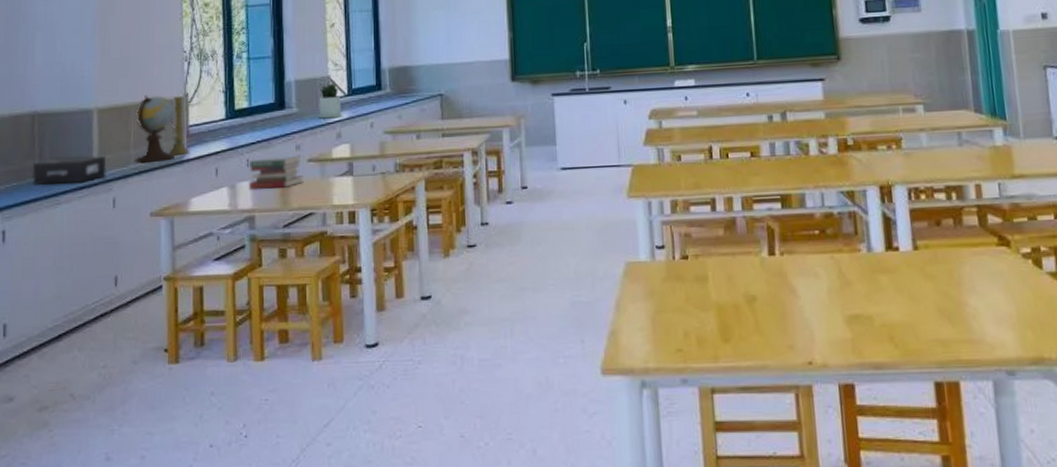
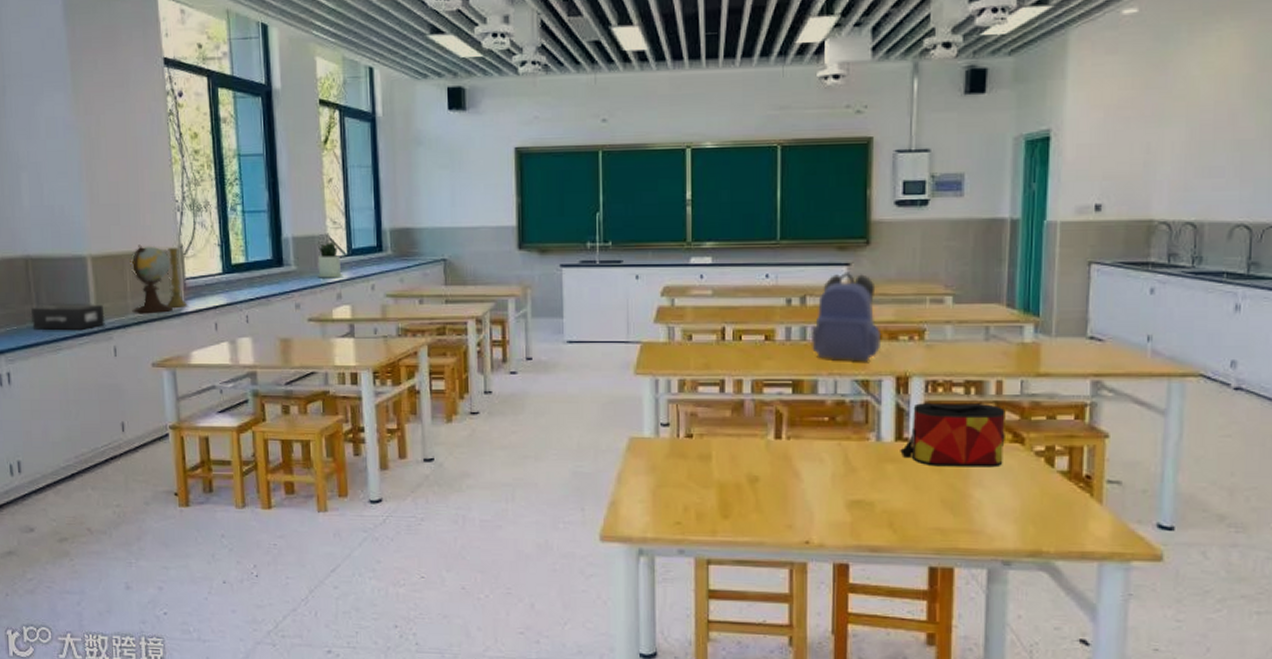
books: present [248,155,303,191] -> none [249,314,304,347]
backpack: none [793,86,861,173] -> present [810,271,882,362]
bag: none [891,208,993,275] -> present [900,403,1006,468]

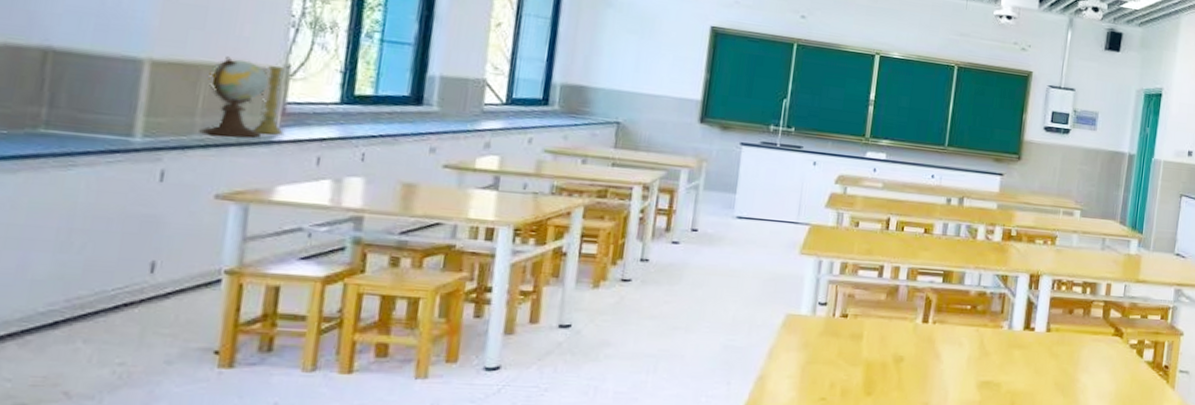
box: present [30,303,105,331] -> none [34,108,156,146]
planter: present [317,240,344,278] -> none [463,85,497,126]
backpack: present [810,271,882,362] -> none [963,180,1023,260]
bag: present [900,403,1006,468] -> none [1026,298,1111,356]

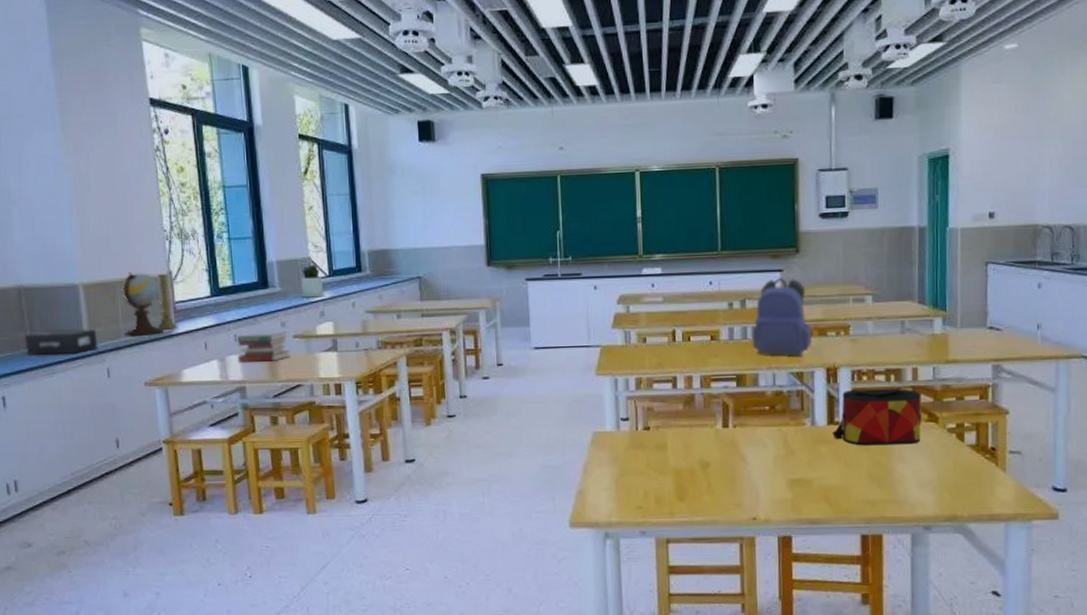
box: none [34,108,156,146] -> present [24,328,98,356]
books: none [360,154,435,192] -> present [237,331,290,364]
planter: none [463,85,497,126] -> present [300,262,326,298]
backpack: none [963,180,1023,260] -> present [750,277,813,356]
bag: none [1026,298,1111,356] -> present [832,389,922,446]

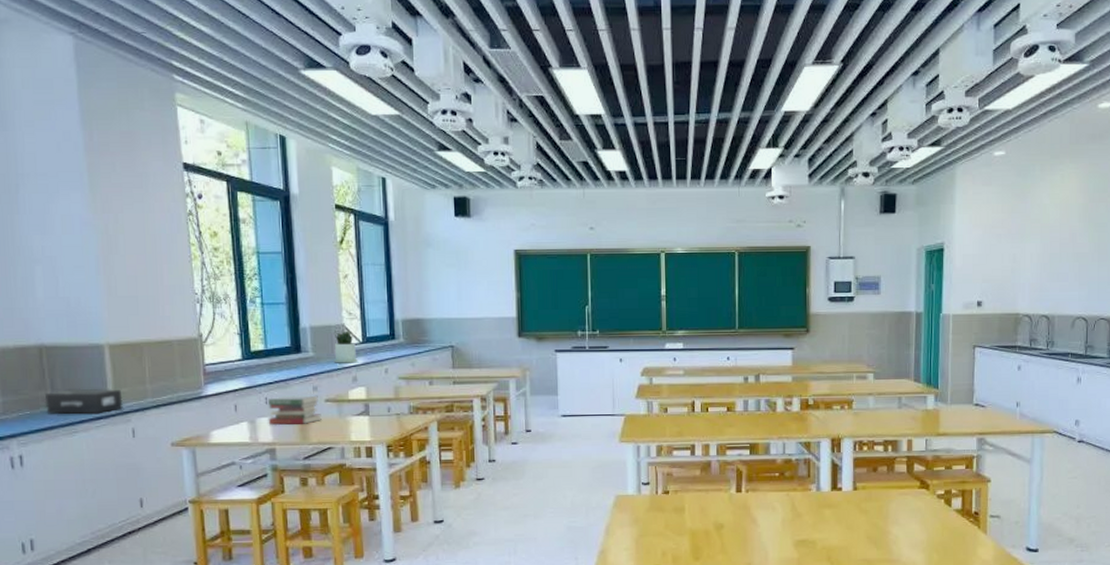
globe: present [121,272,178,337] -> none [149,333,207,398]
backpack: present [750,277,813,356] -> none [763,354,820,428]
bag: present [832,389,922,446] -> none [835,458,915,510]

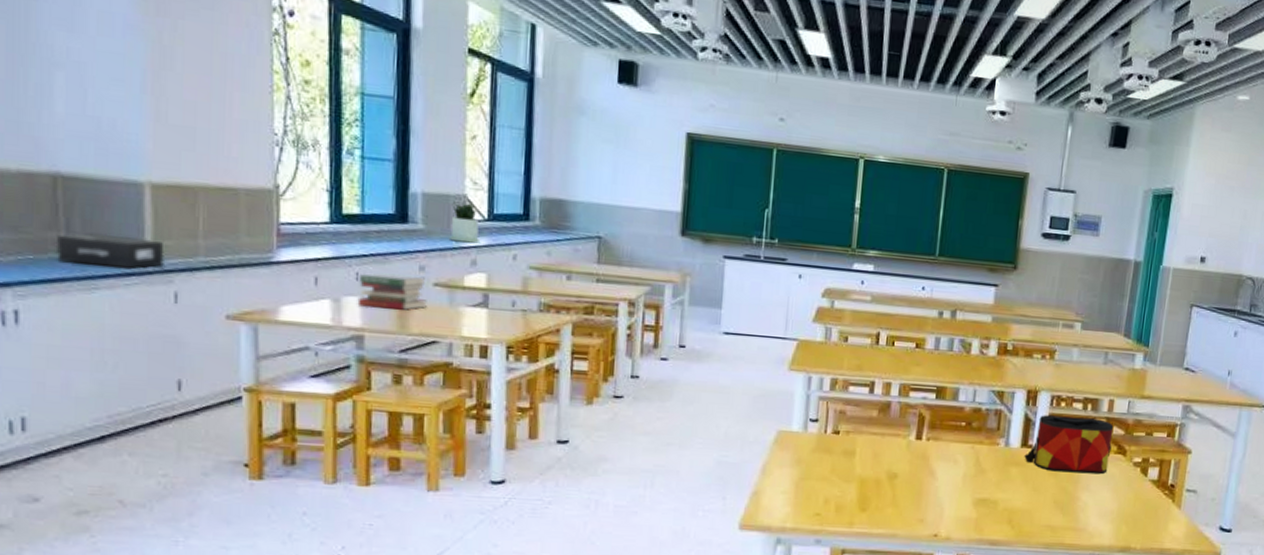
bag: none [835,458,915,510] -> present [1024,415,1114,475]

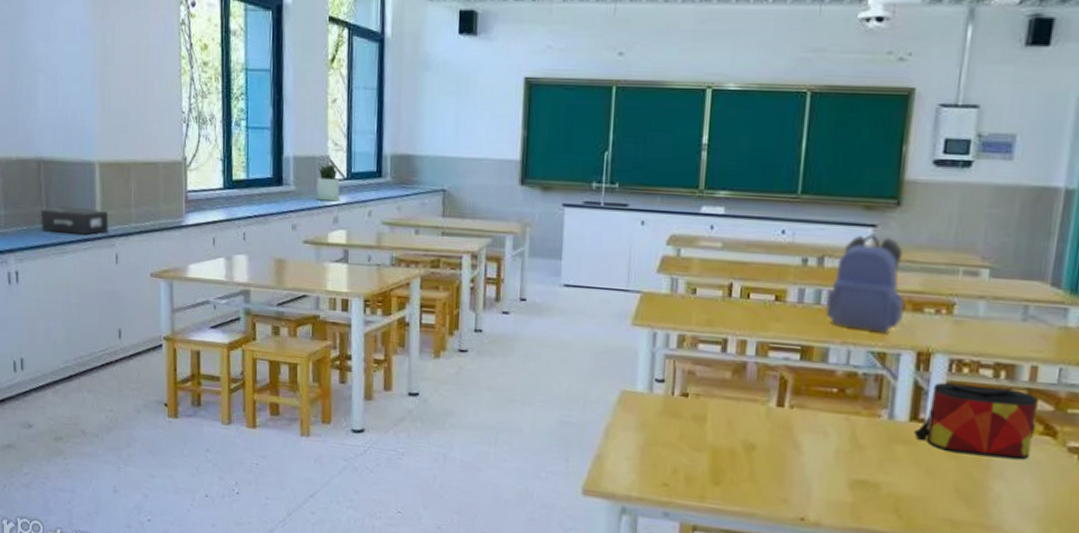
books: present [357,273,427,310] -> none [244,232,298,267]
backpack: none [957,291,1019,375] -> present [825,233,905,333]

